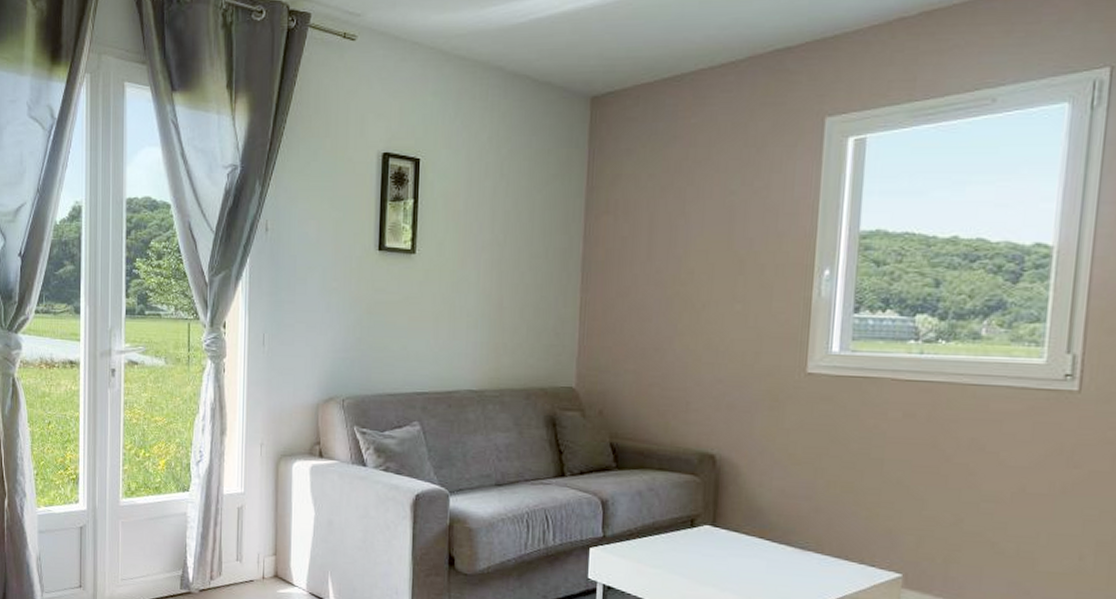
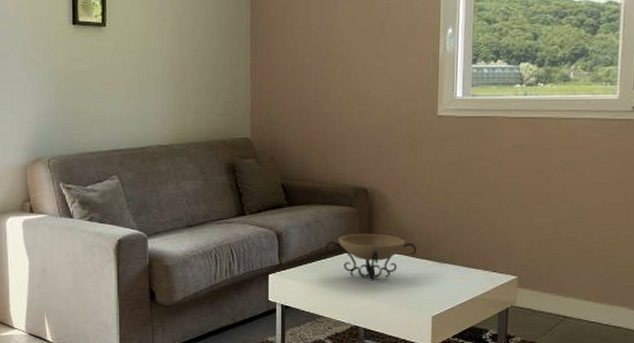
decorative bowl: none [659,507,774,567] -> present [325,233,417,282]

